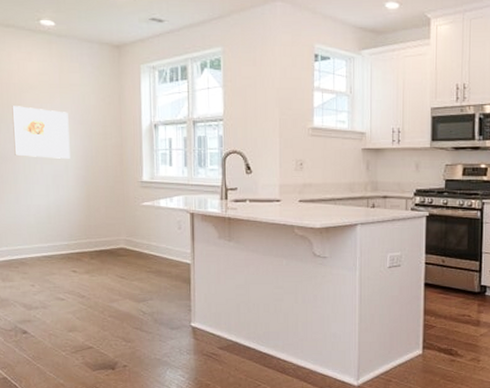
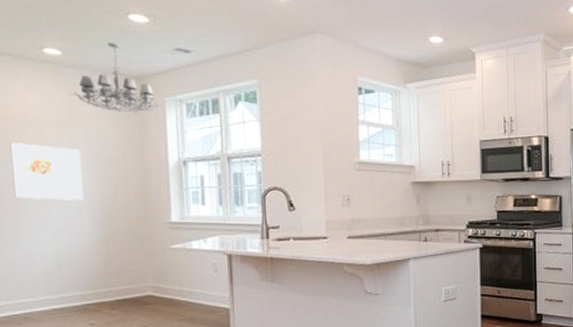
chandelier: none [62,13,138,79] -> present [71,42,162,113]

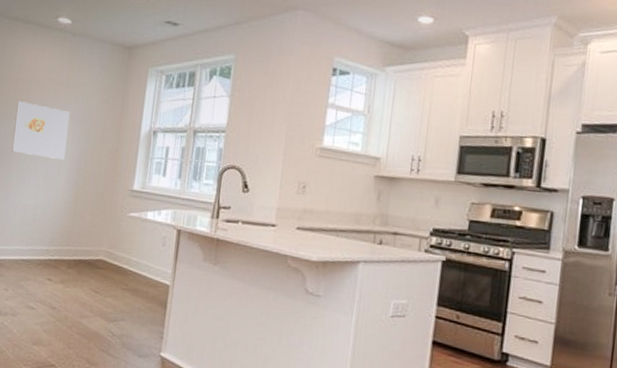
chandelier: present [71,42,162,113] -> none [72,14,145,81]

